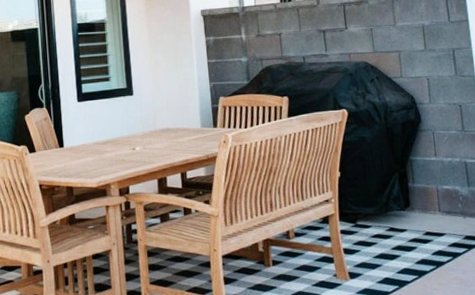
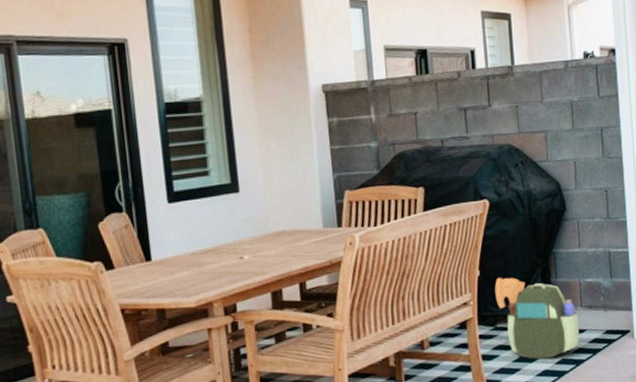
backpack: none [354,179,439,258] -> present [494,277,580,359]

